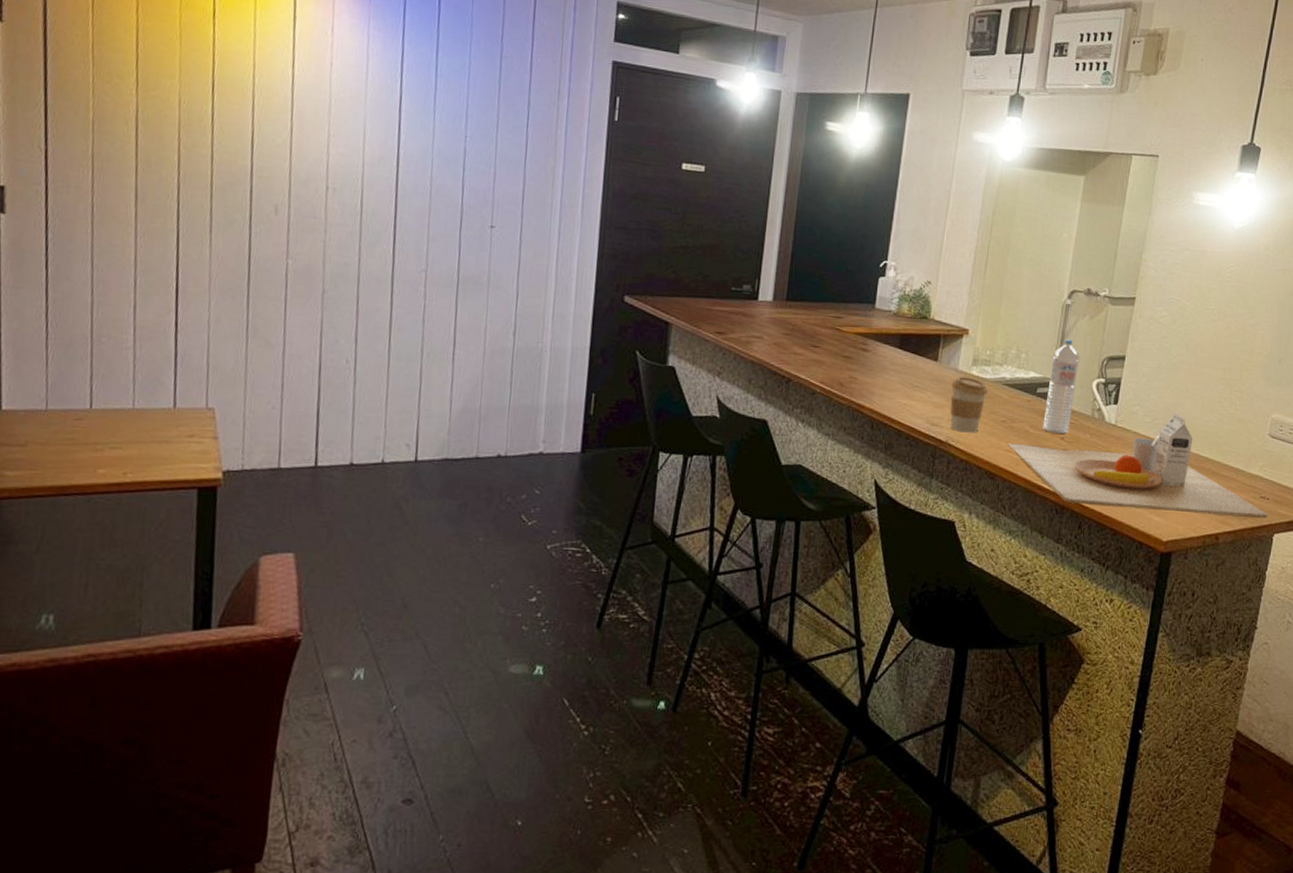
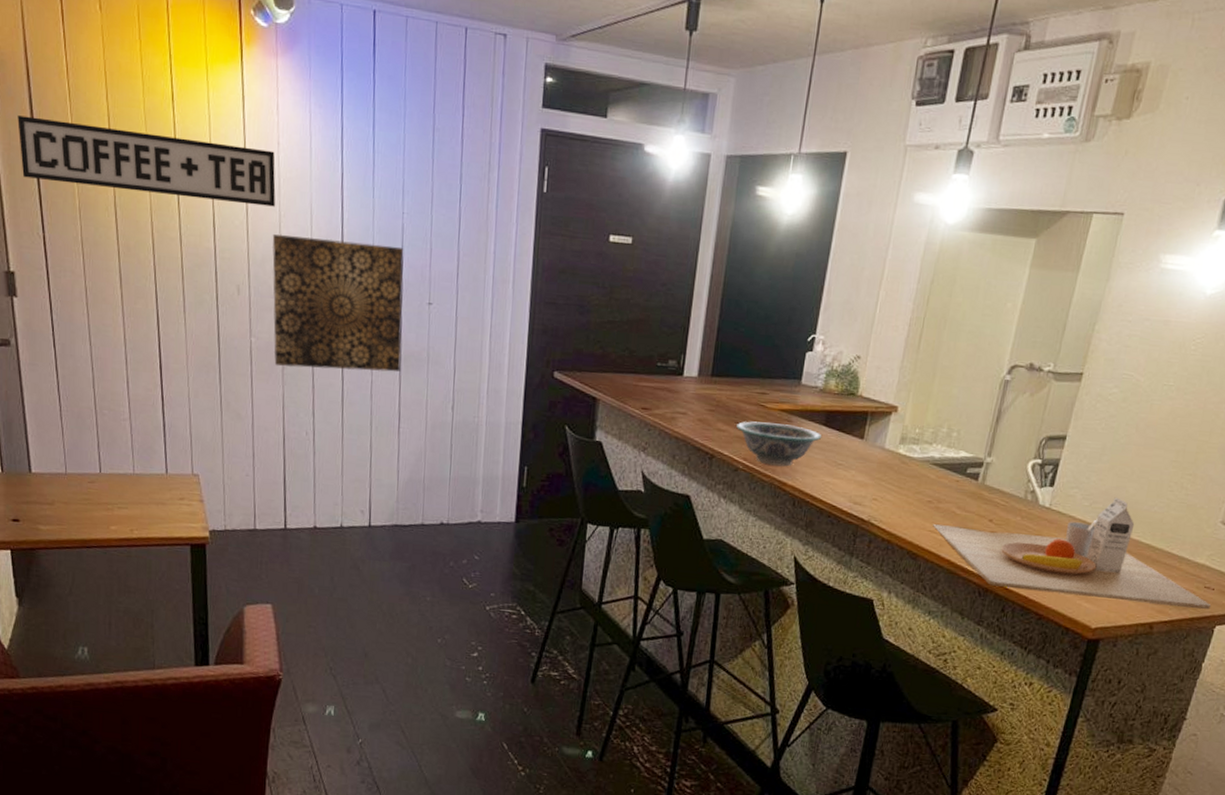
sign: none [26,24,327,126] -> present [17,115,276,207]
wall art: none [313,154,466,296] -> present [272,234,404,372]
bowl: none [813,344,898,389] -> present [736,421,822,467]
coffee cup: present [950,377,989,433] -> none [873,455,915,513]
water bottle: present [1043,339,1080,434] -> none [970,417,1016,516]

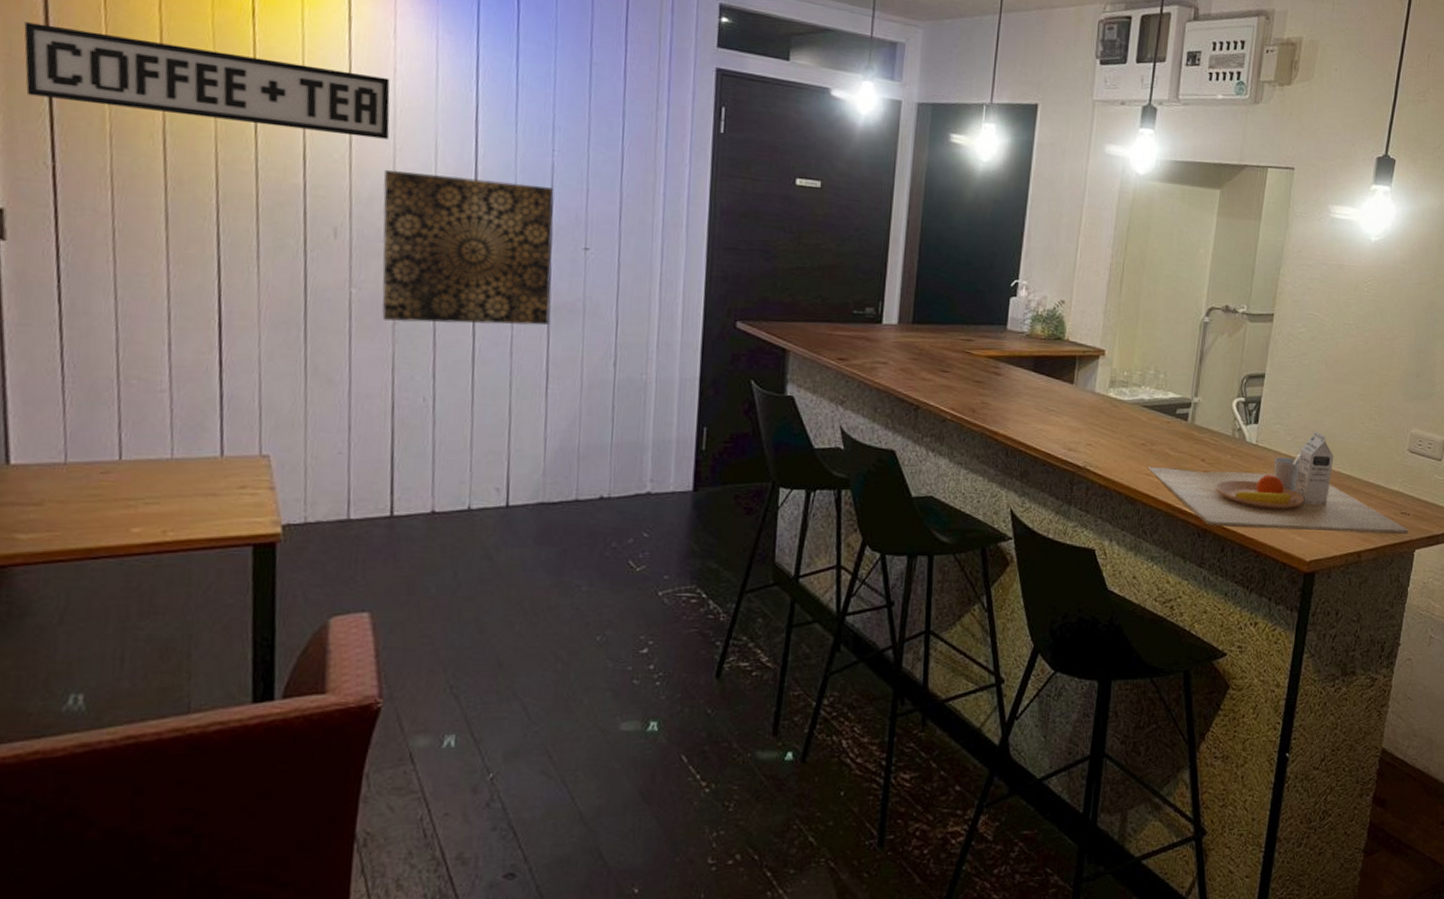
bowl: present [736,421,822,467] -> none [942,369,1032,415]

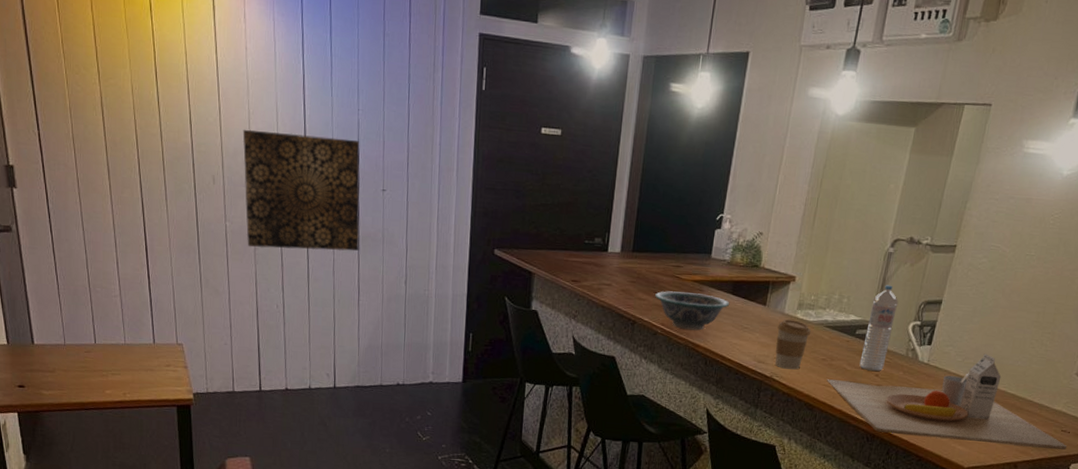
sign: present [24,22,390,140] -> none [12,25,245,105]
bowl: none [942,369,1032,415] -> present [655,291,730,331]
coffee cup: none [1087,399,1127,457] -> present [774,319,811,370]
water bottle: none [1183,358,1220,455] -> present [859,285,899,371]

